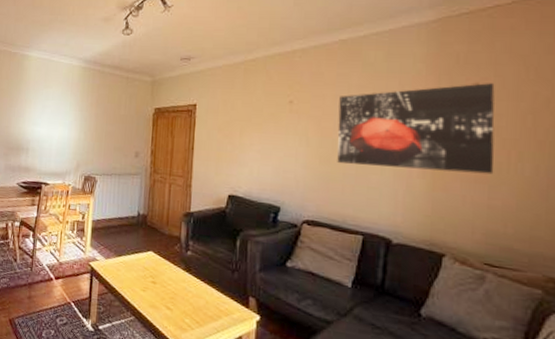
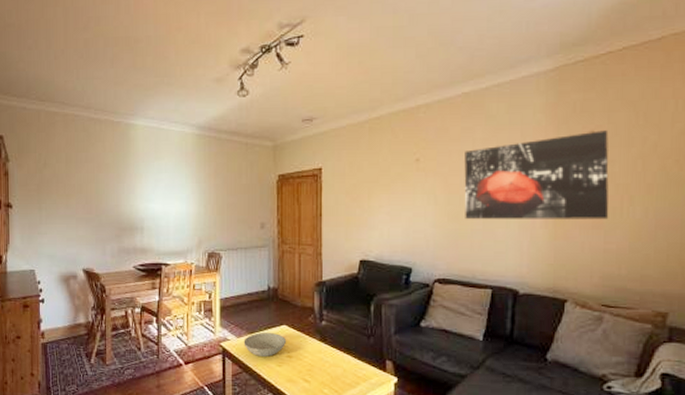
bowl: none [111,256,153,281] -> present [243,333,287,357]

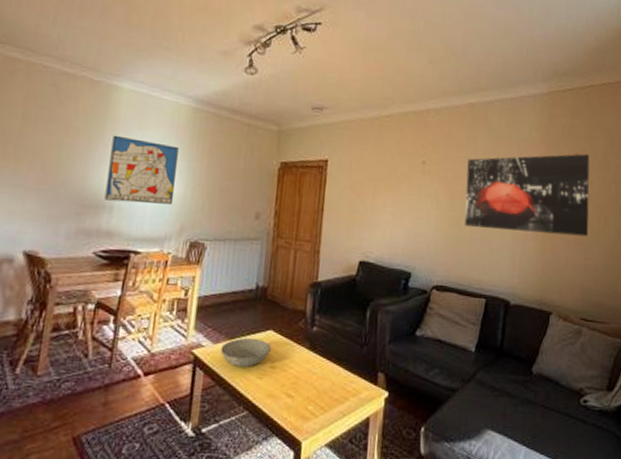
wall art: none [136,167,190,223] -> present [104,135,179,205]

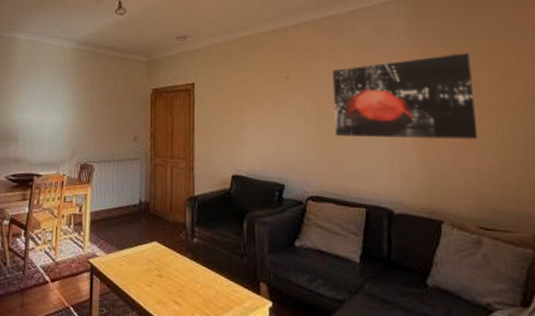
wall art: present [104,135,179,205] -> none [11,78,66,134]
bowl: present [220,338,272,367] -> none [113,249,158,275]

